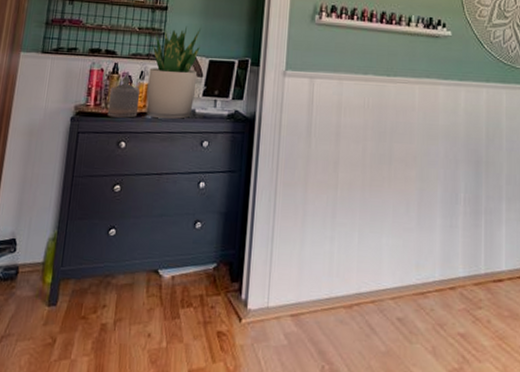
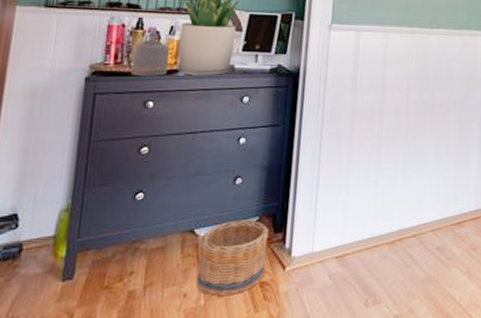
basket: none [160,264,226,342] -> present [197,219,269,297]

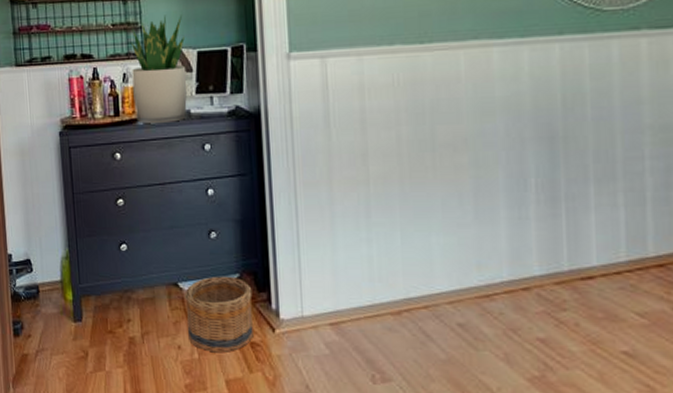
decorative jar: present [131,29,170,76] -> none [94,79,128,128]

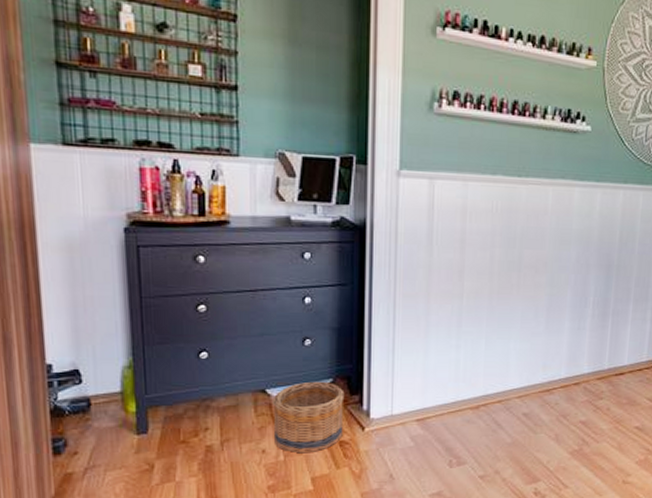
planter: present [130,15,187,125] -> none [223,112,289,229]

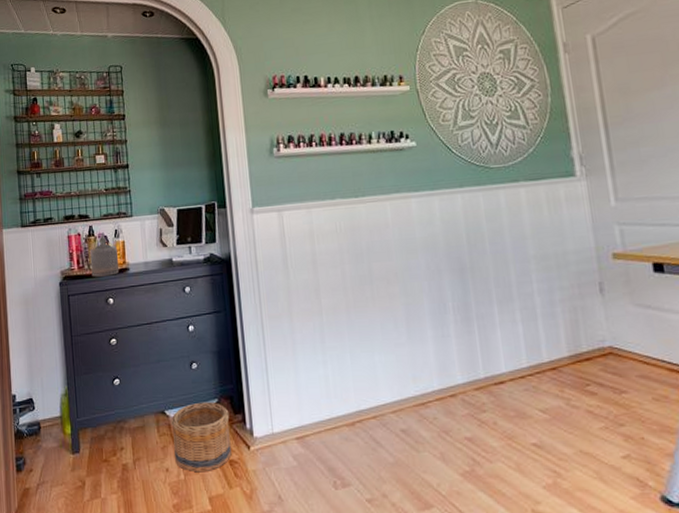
decorative jar: none [173,173,216,228] -> present [90,235,119,277]

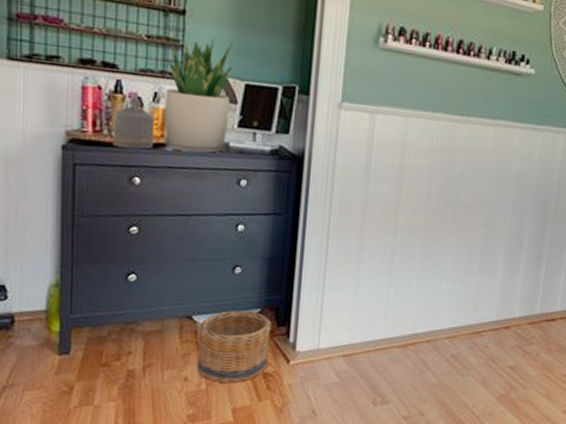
planter: none [120,180,170,273] -> present [164,38,233,154]

